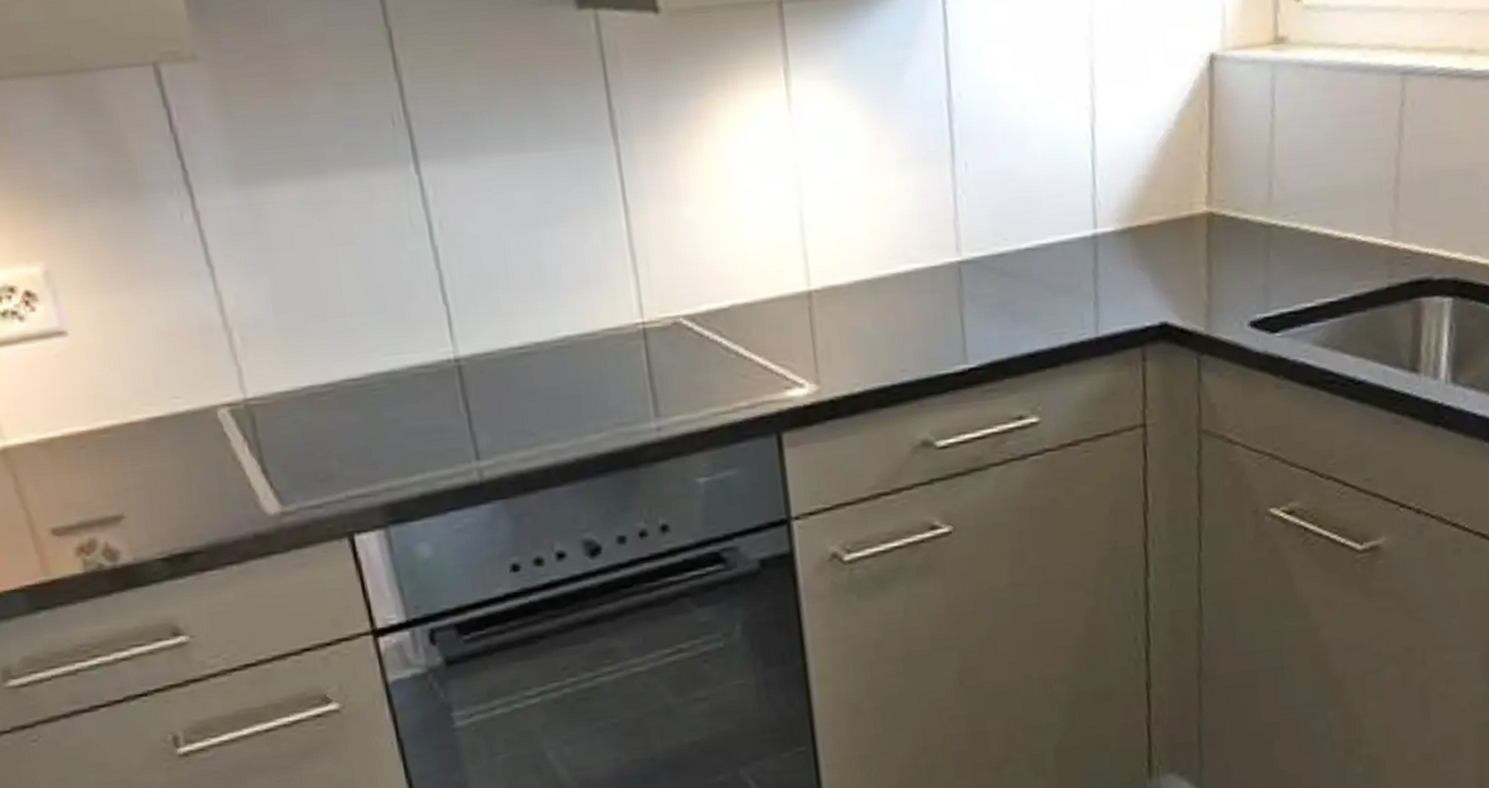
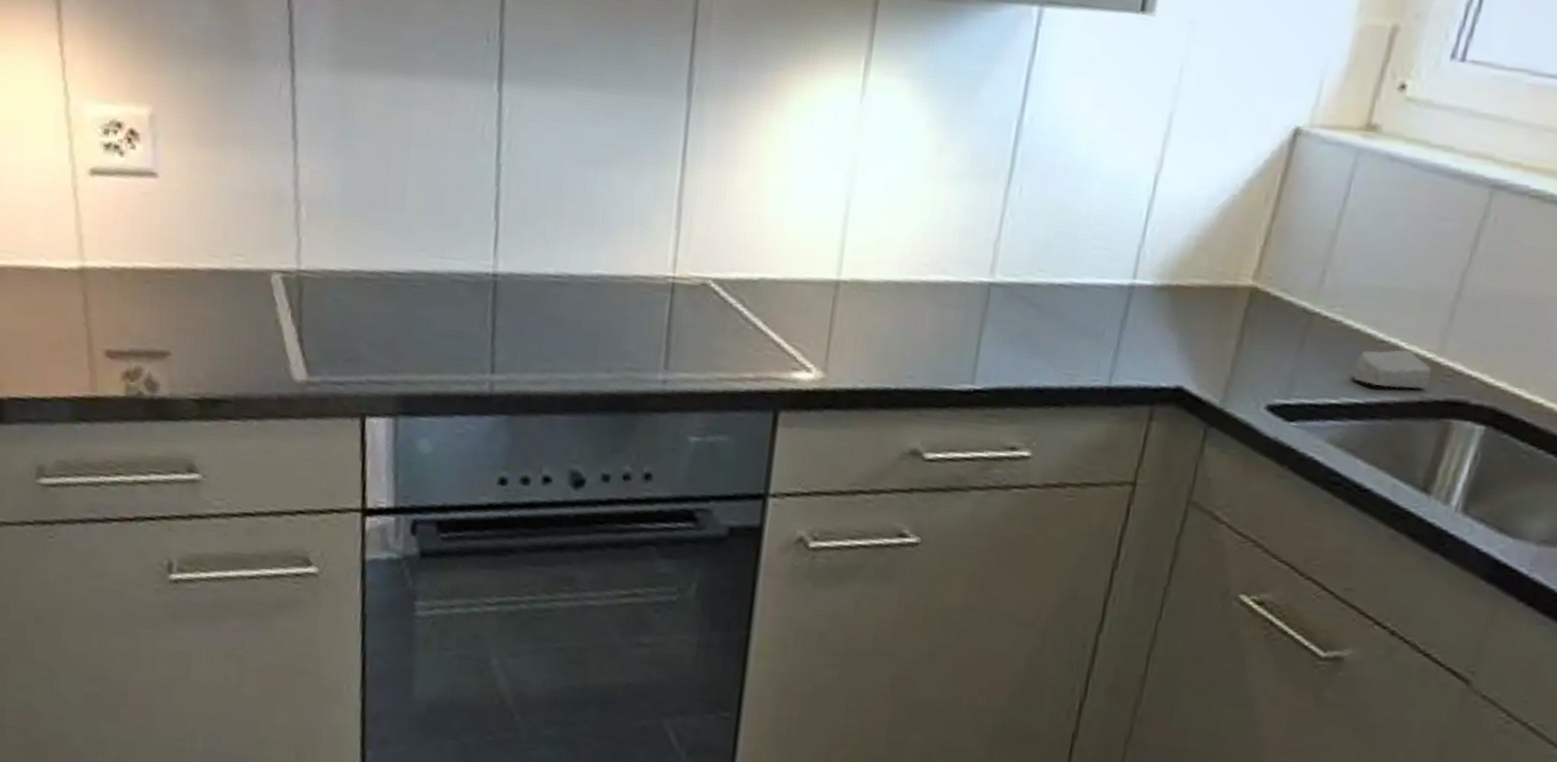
soap bar: none [1320,241,1393,282] -> present [1353,349,1432,389]

